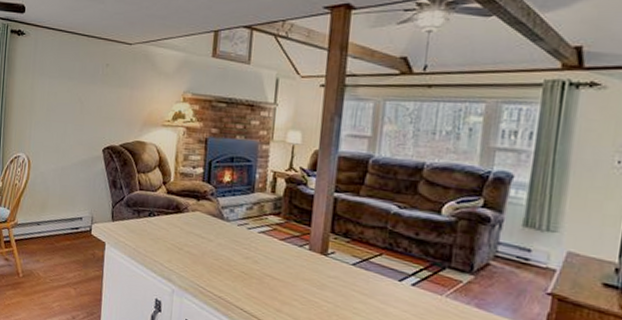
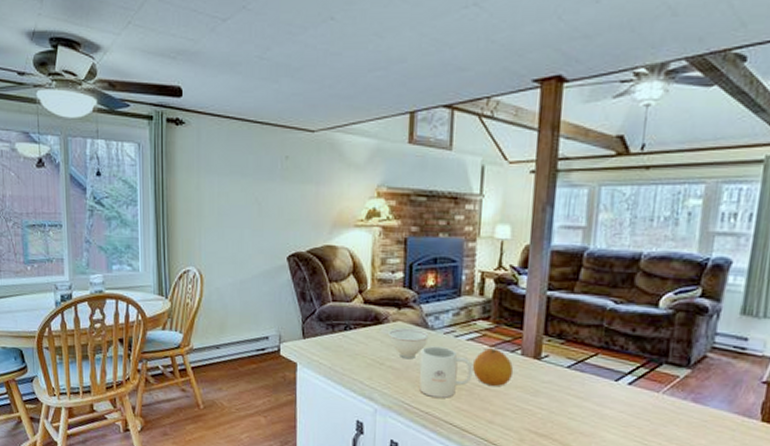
bowl: none [187,217,224,247] -> present [388,327,429,359]
mug: none [213,235,264,285] -> present [418,346,473,398]
fruit: none [262,241,302,278] -> present [472,347,514,386]

